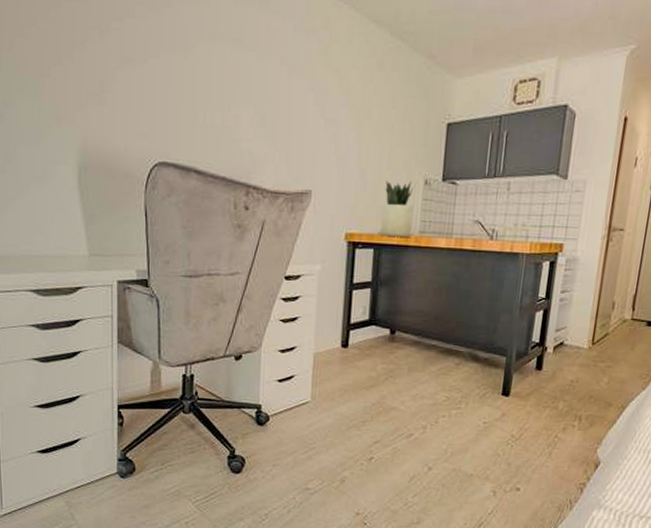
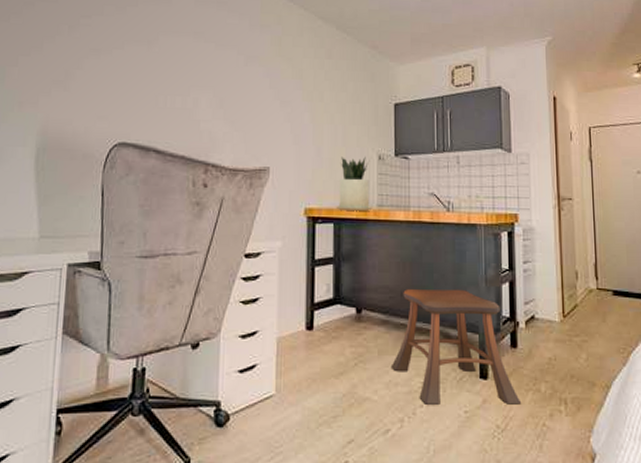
stool: none [418,314,538,419] -> present [390,289,522,405]

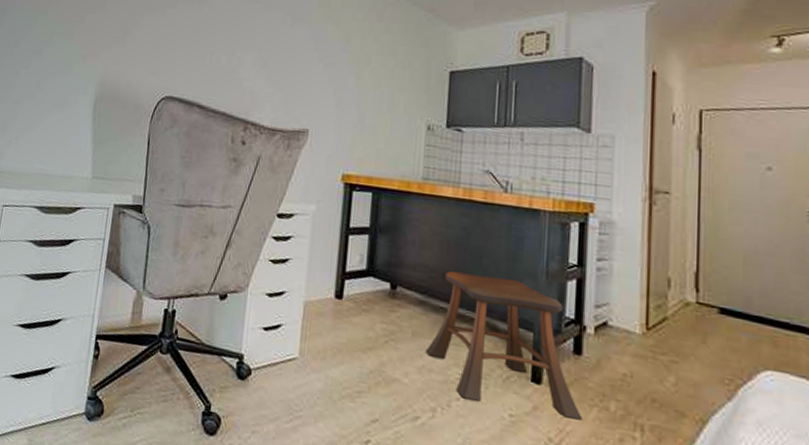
planter: present [336,156,373,212] -> none [376,124,417,184]

